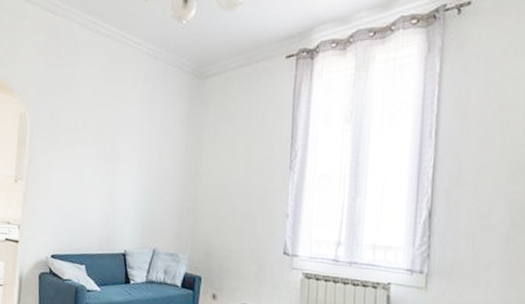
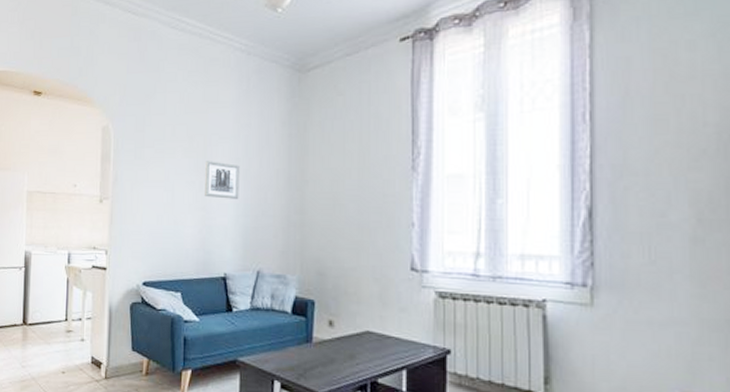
wall art: none [110,151,143,186] -> present [205,161,240,199]

